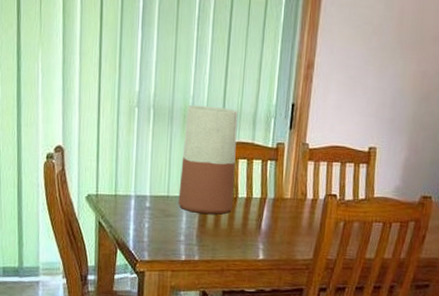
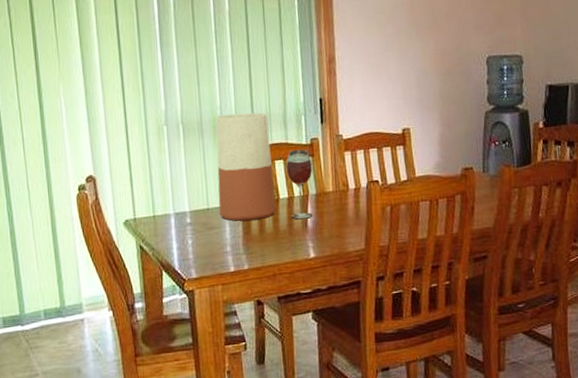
wineglass: none [246,152,275,221] -> present [285,149,313,220]

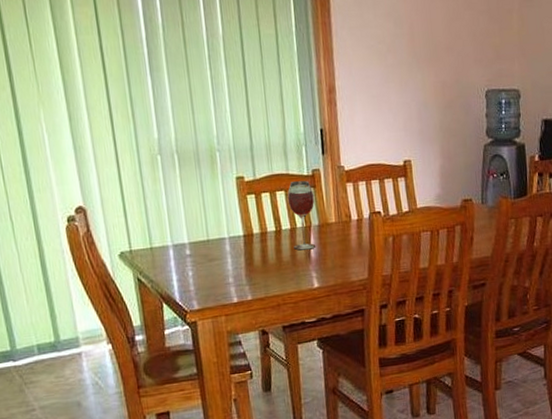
vase: present [216,112,275,221] -> none [213,142,278,253]

